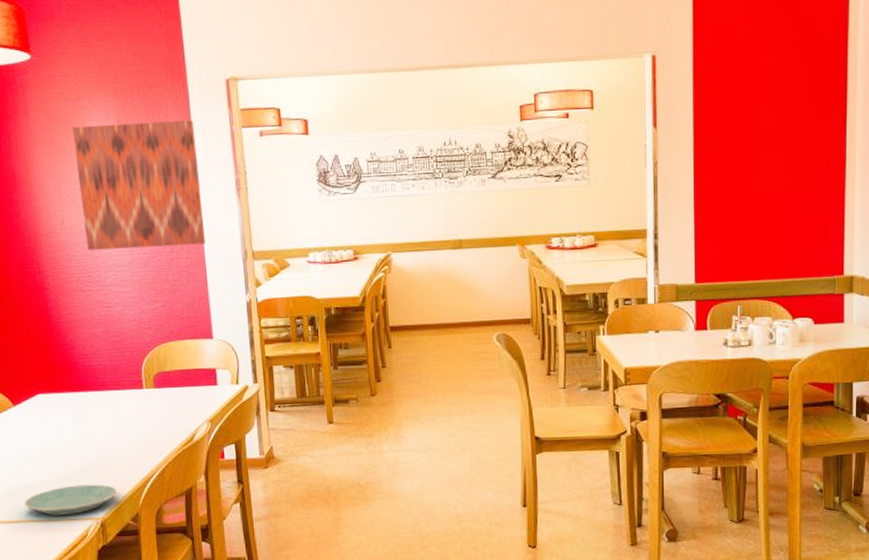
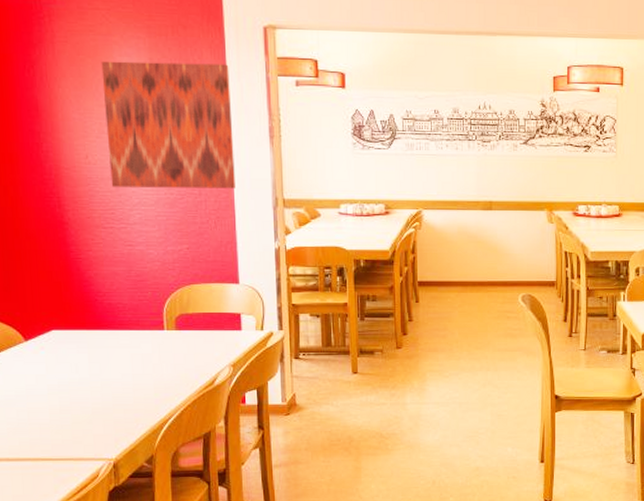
plate: present [24,484,117,516] -> none [32,424,131,454]

